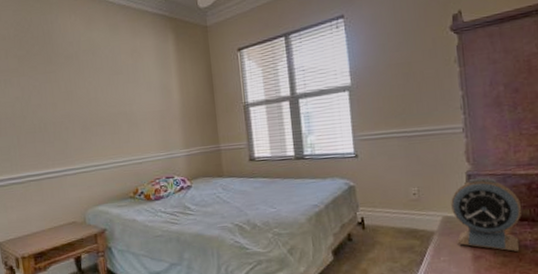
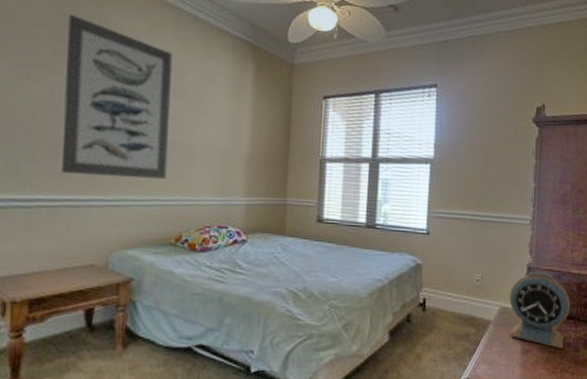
wall art: none [24,25,118,153] -> present [62,13,173,179]

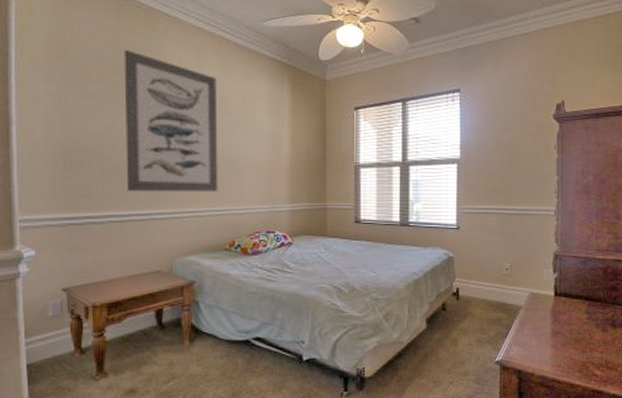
alarm clock: present [509,271,571,348] -> none [538,258,598,329]

